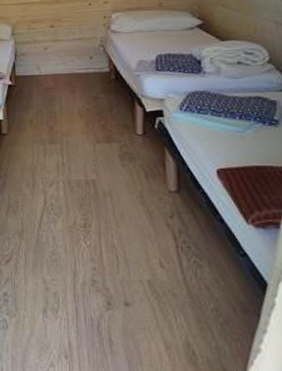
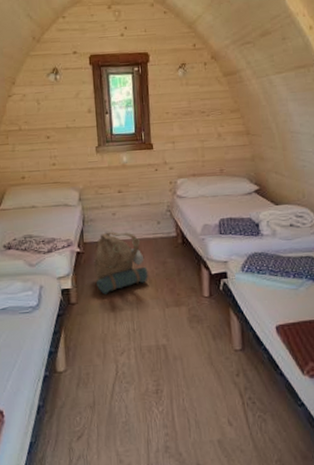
backpack: none [25,66,79,127] -> present [94,231,148,295]

